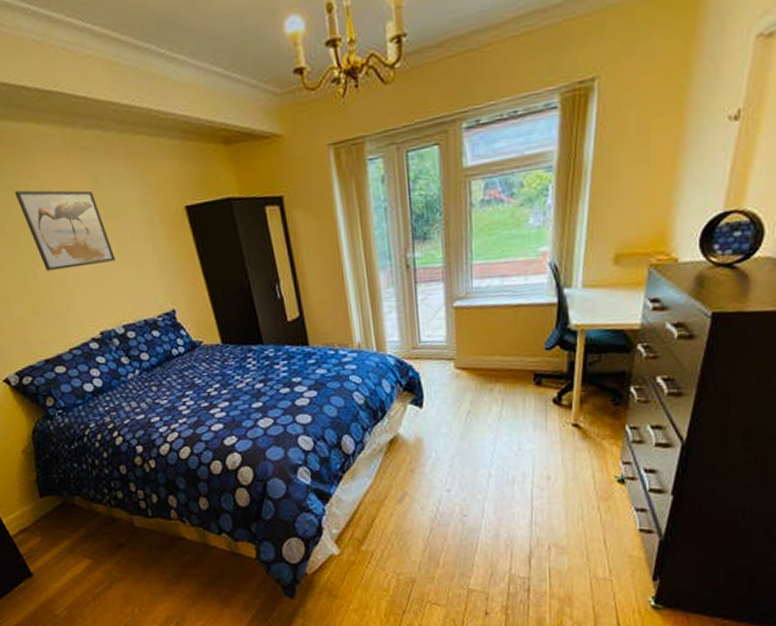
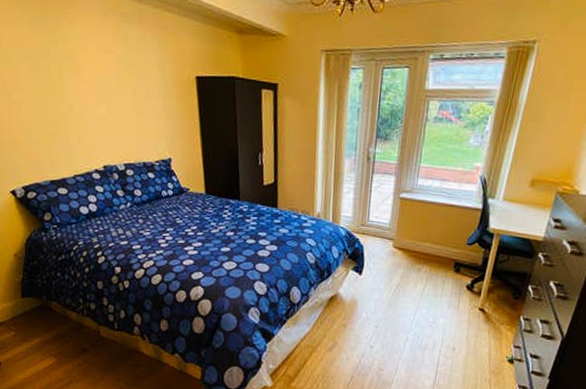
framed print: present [14,190,115,271] -> none [54,37,129,110]

